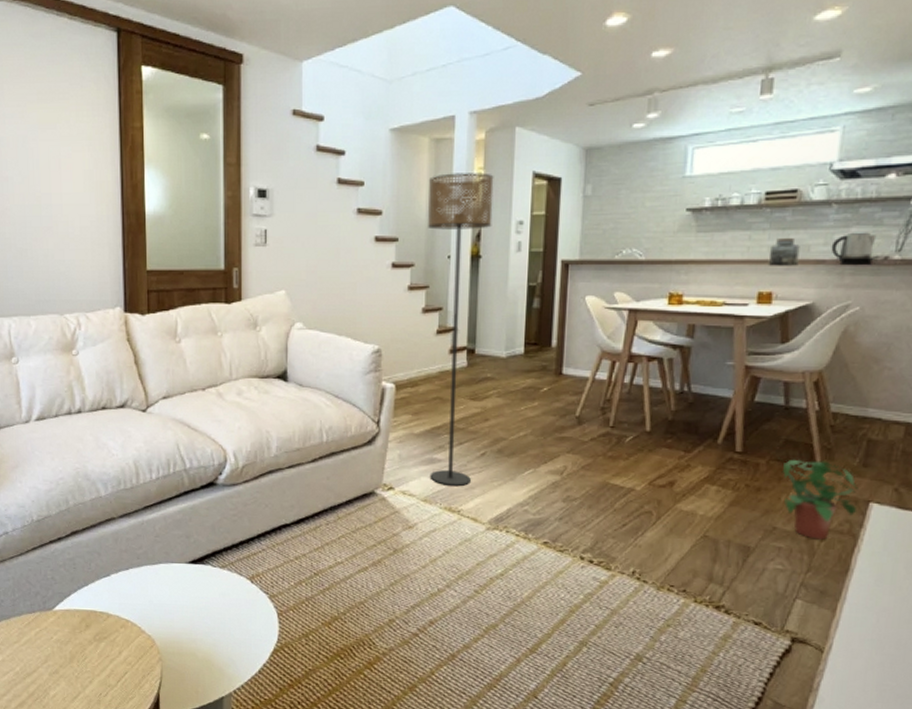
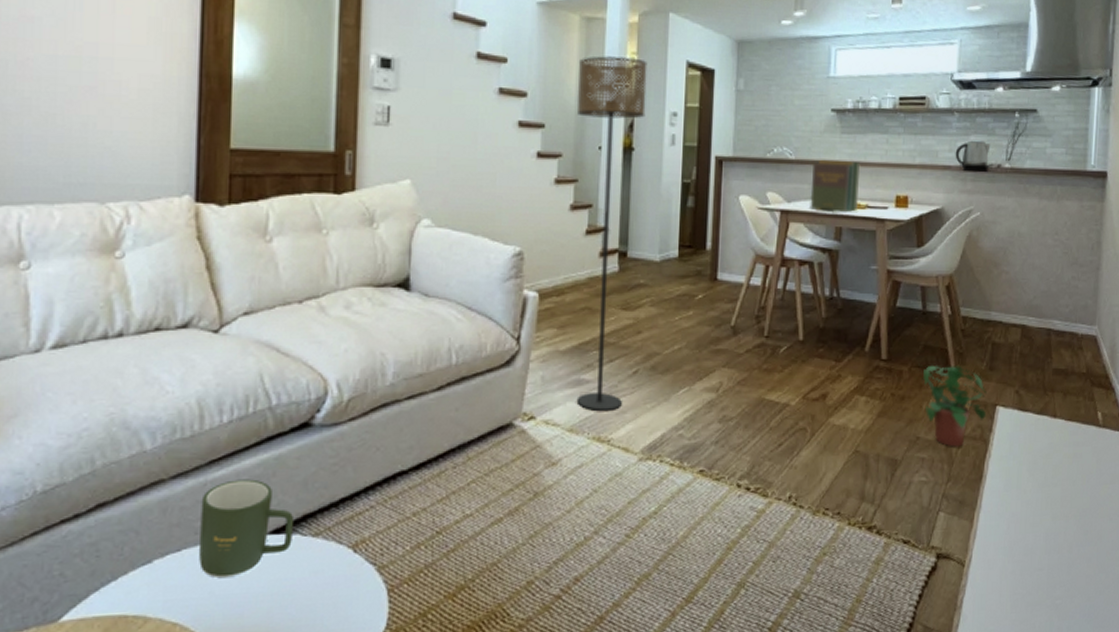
mug: none [140,521,207,593] -> present [199,479,295,579]
books: none [660,258,718,311] -> present [810,159,861,213]
jar: present [768,238,800,266] -> none [903,143,930,171]

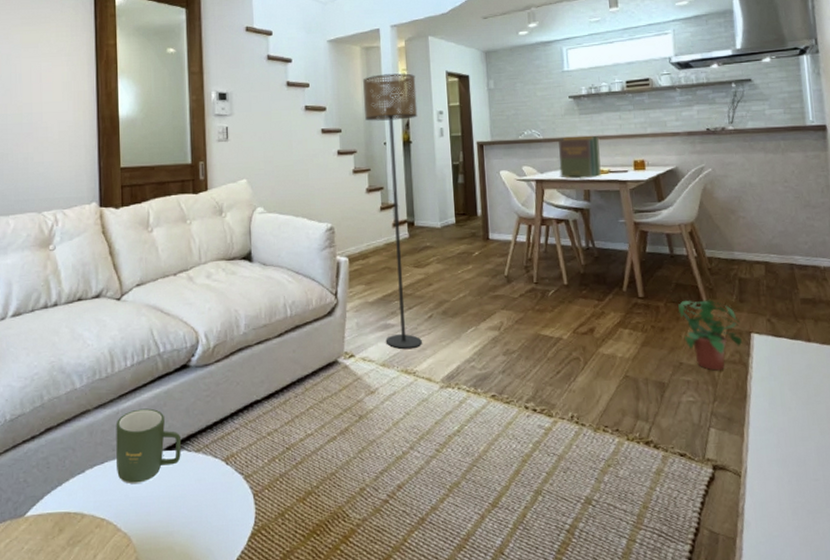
kettle: present [955,140,991,173] -> none [681,109,714,136]

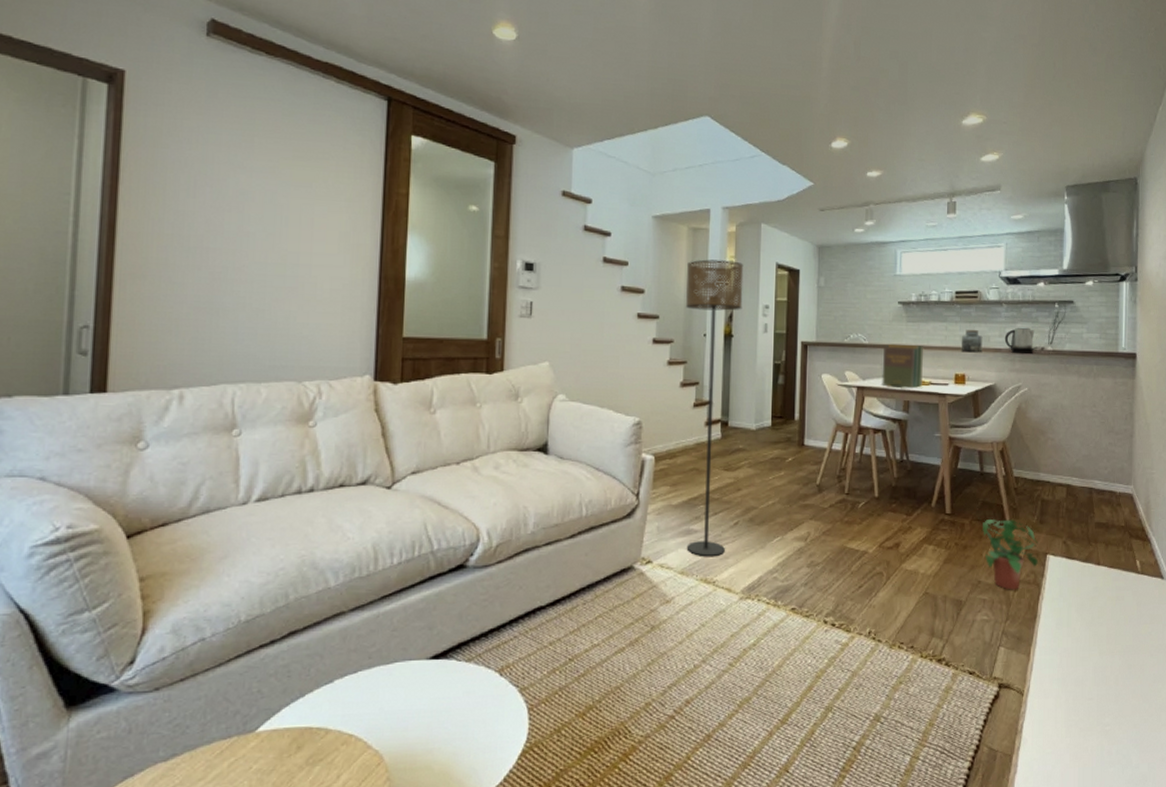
mug: present [116,408,182,485] -> none [372,612,451,697]
jar: none [636,116,660,139] -> present [961,330,983,353]
kettle: none [681,109,714,136] -> present [1004,327,1035,355]

